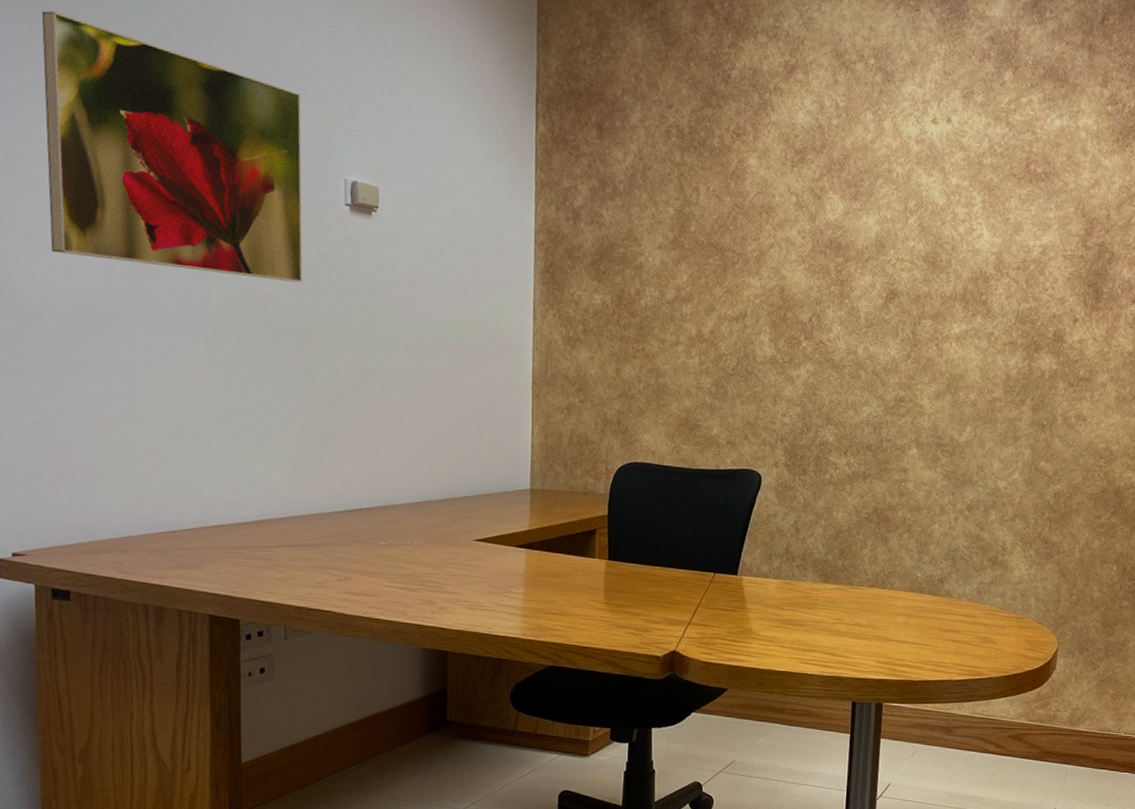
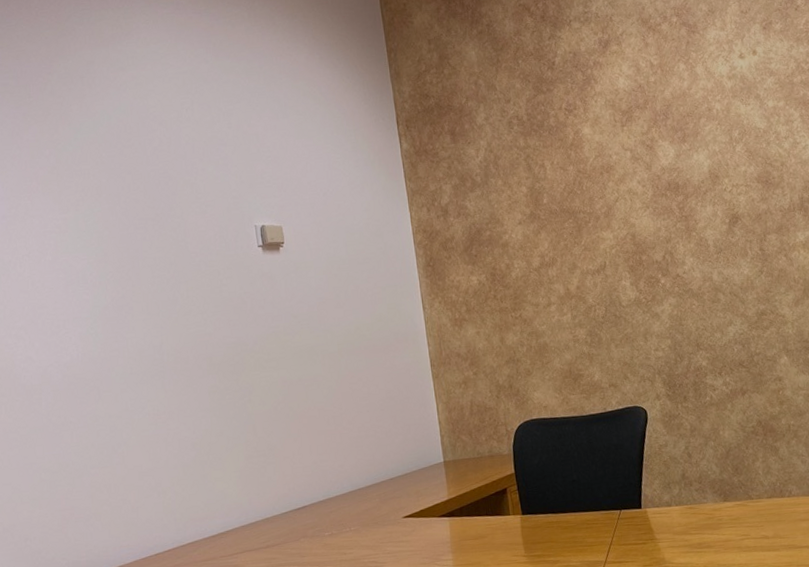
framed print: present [41,10,303,283] -> none [18,146,233,336]

